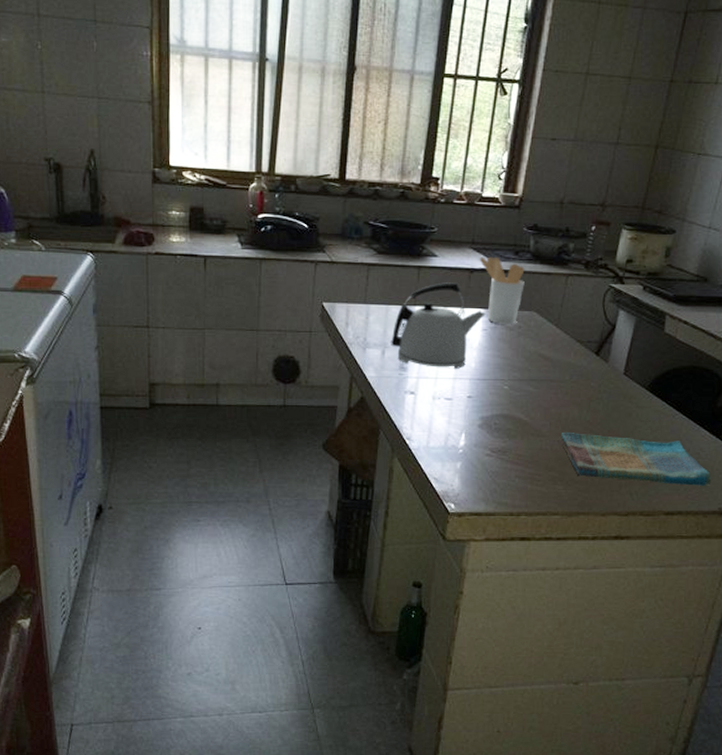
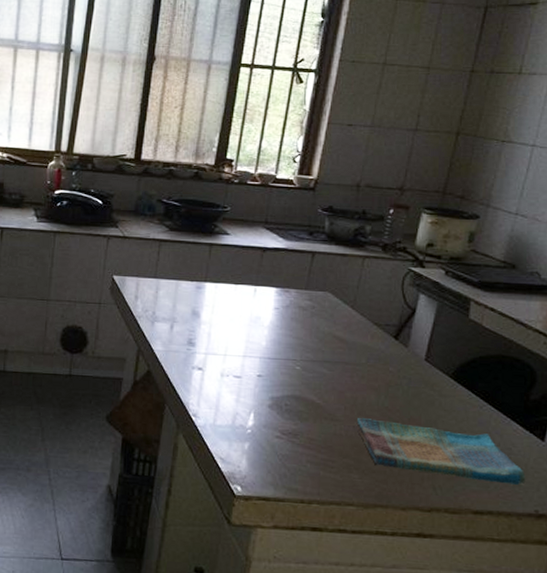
kettle: present [390,282,486,369] -> none [179,260,278,347]
utensil holder: present [480,256,525,324] -> none [273,236,319,304]

